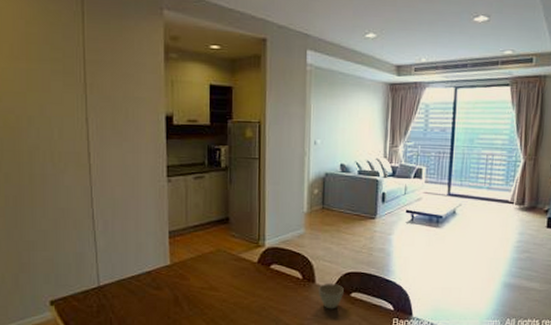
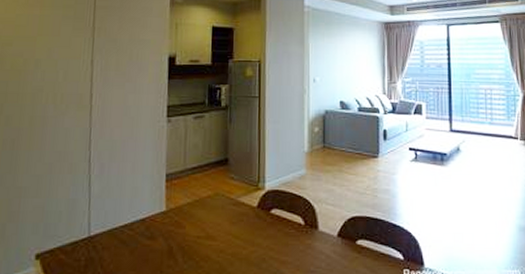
cup: present [318,284,344,309] -> none [321,230,349,260]

